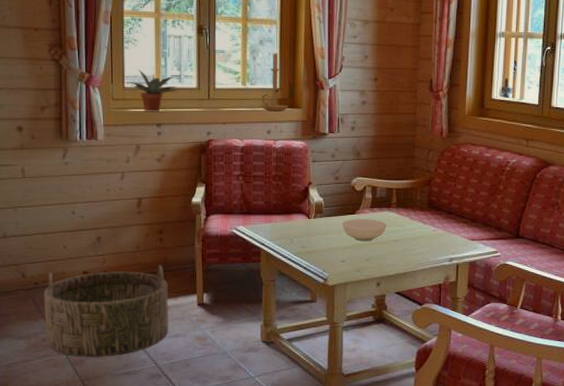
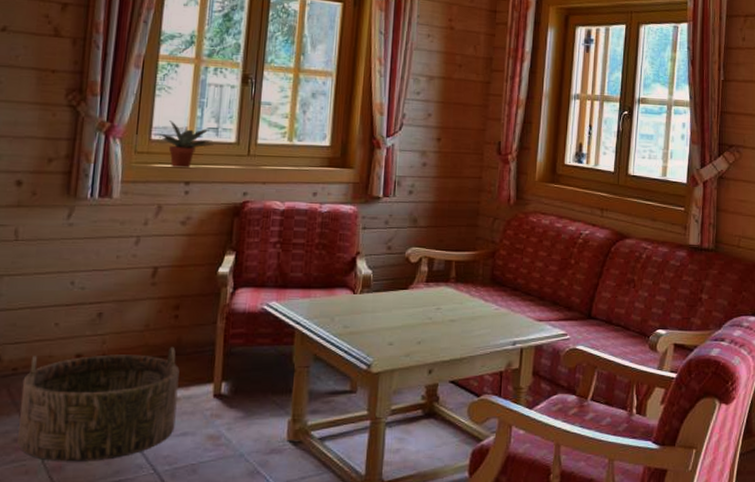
candle holder: present [261,47,289,113] -> none [307,101,340,173]
bowl: present [342,219,386,242] -> none [392,295,443,322]

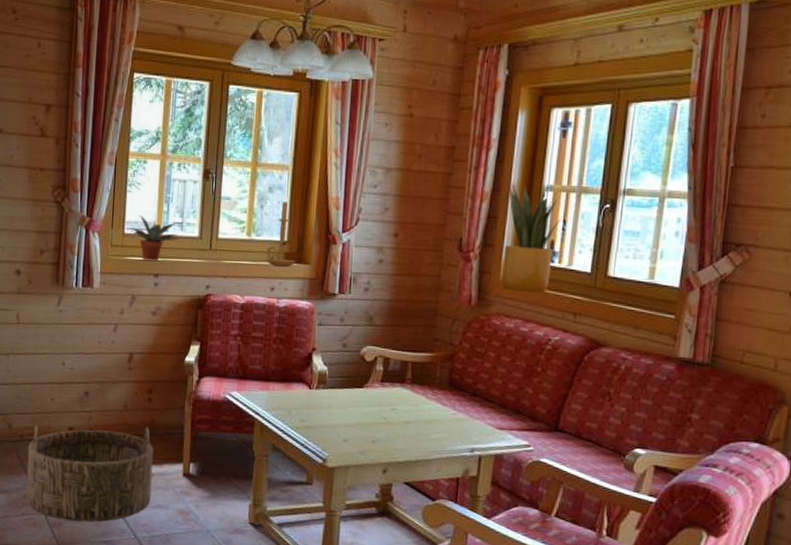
candle holder: none [307,101,340,173] -> present [265,195,296,268]
planter: none [537,90,591,192] -> present [501,181,565,293]

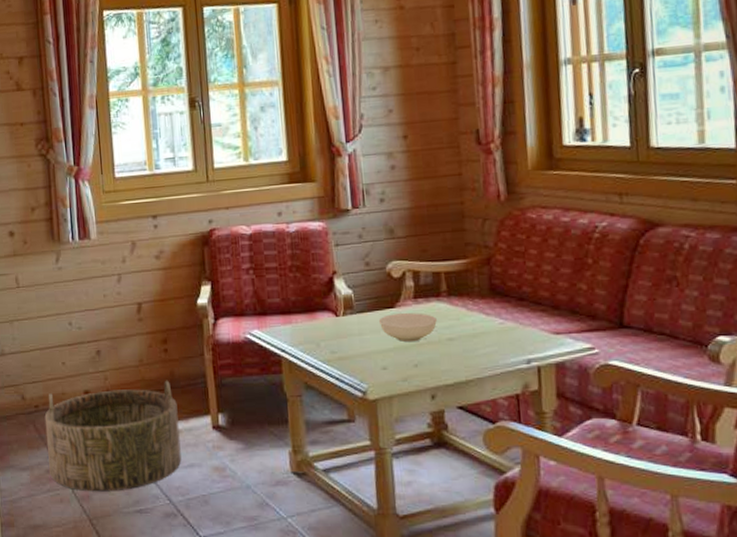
potted plant: present [131,215,179,262] -> none [122,156,173,204]
candle holder: present [265,195,296,268] -> none [268,112,301,190]
bowl: none [347,393,398,421] -> present [379,313,437,343]
planter: present [501,181,565,293] -> none [521,54,590,179]

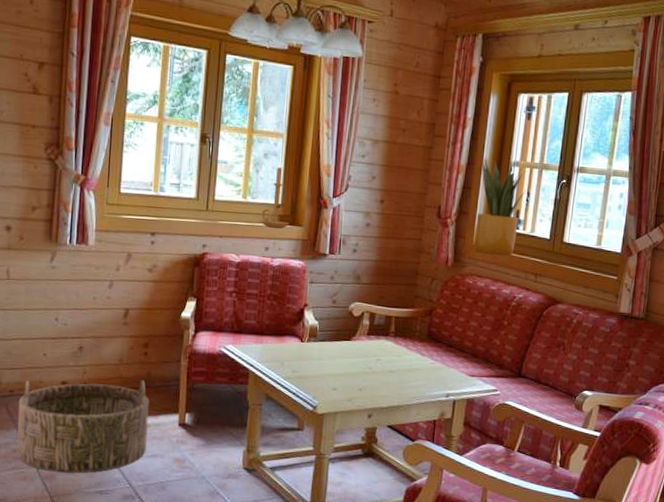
candle holder: none [268,112,301,190] -> present [260,161,290,229]
bowl: present [379,313,437,343] -> none [336,345,383,371]
planter: none [521,54,590,179] -> present [474,157,529,256]

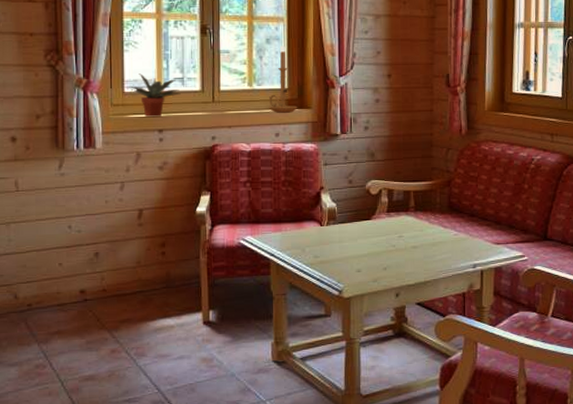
basket: present [16,379,149,473] -> none [37,280,172,384]
potted plant: none [128,175,176,221] -> present [132,74,181,118]
planter: present [474,157,529,256] -> none [485,19,536,119]

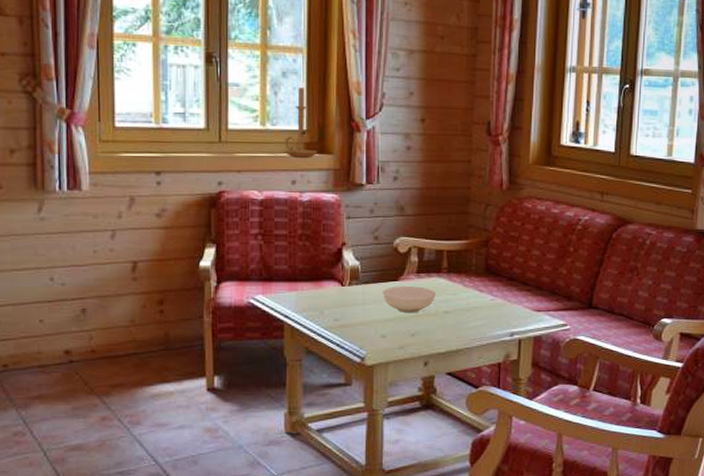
potted plant: present [132,74,181,118] -> none [124,106,182,158]
bowl: none [357,224,404,249] -> present [383,286,435,314]

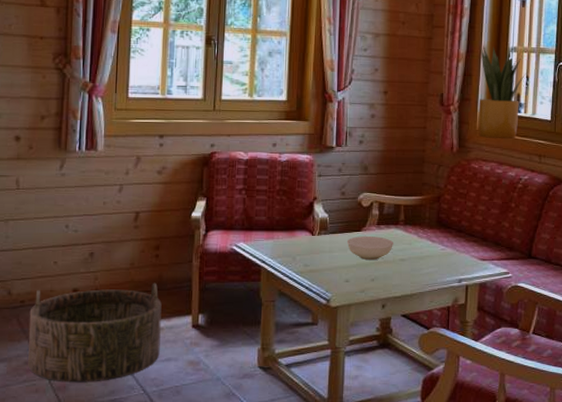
basket: none [14,341,171,454] -> present [28,282,162,383]
candle holder: present [284,80,318,159] -> none [267,59,296,125]
planter: none [531,62,588,175] -> present [478,43,527,140]

